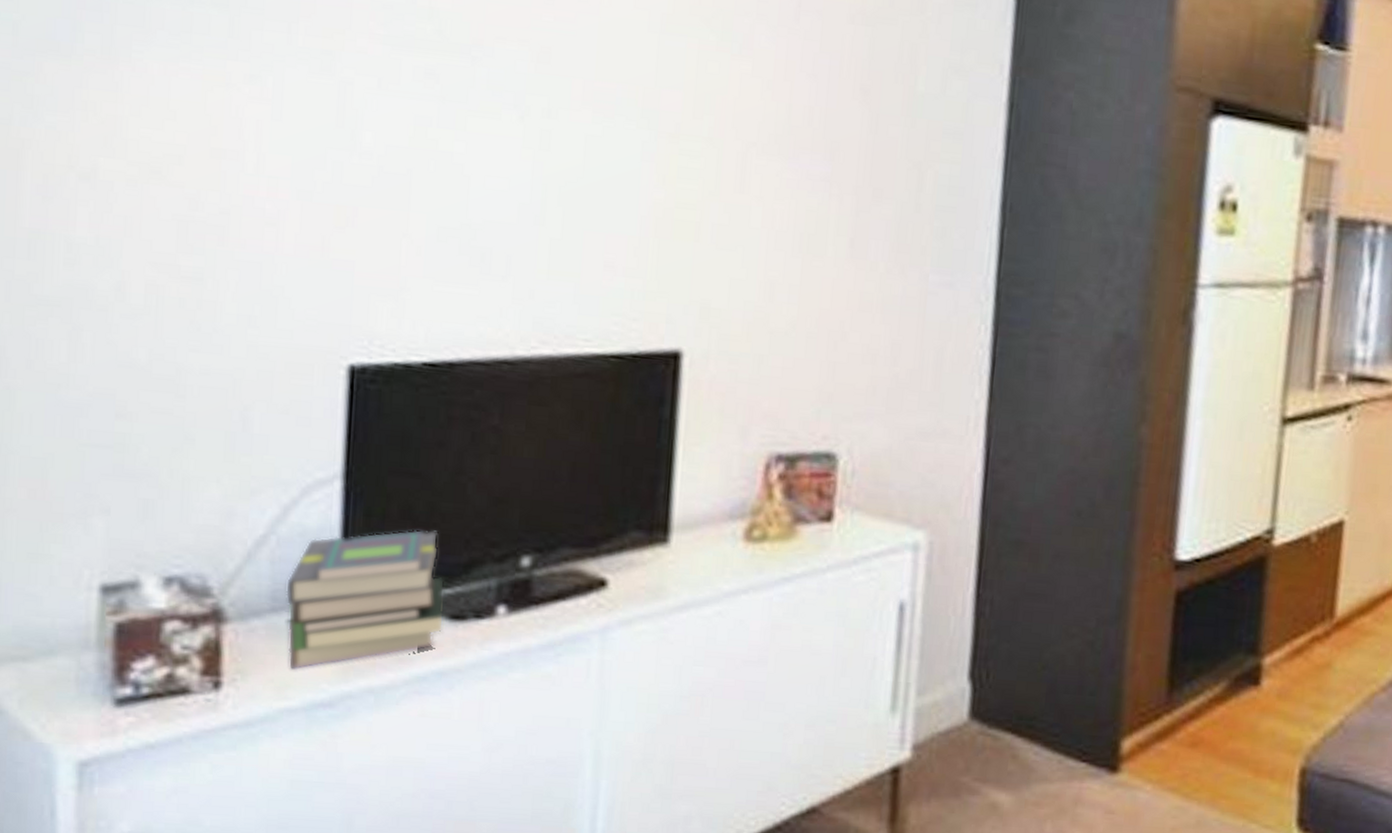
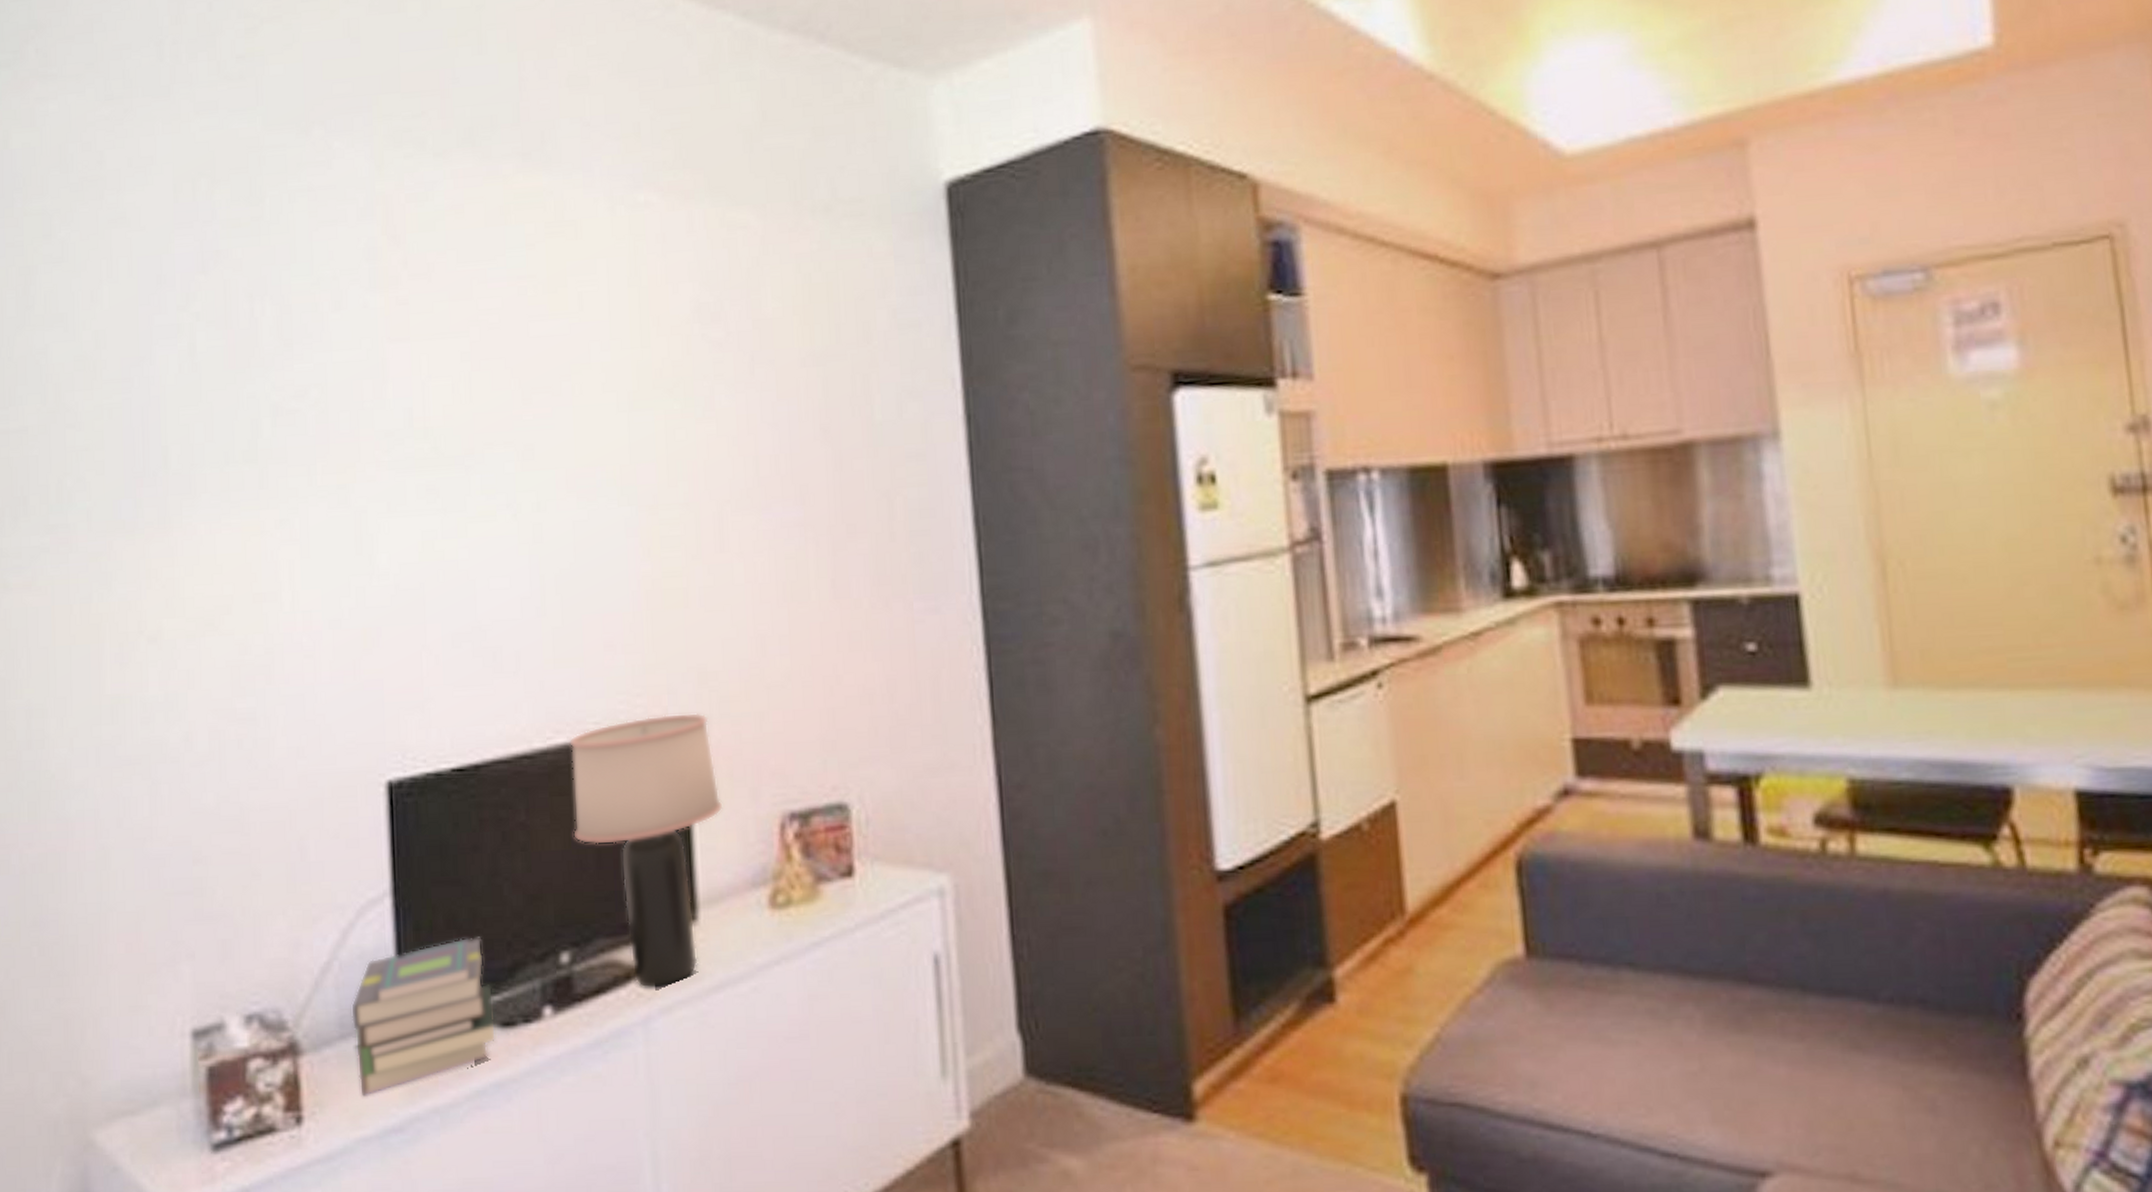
table lamp: none [549,341,710,601] -> present [569,712,723,988]

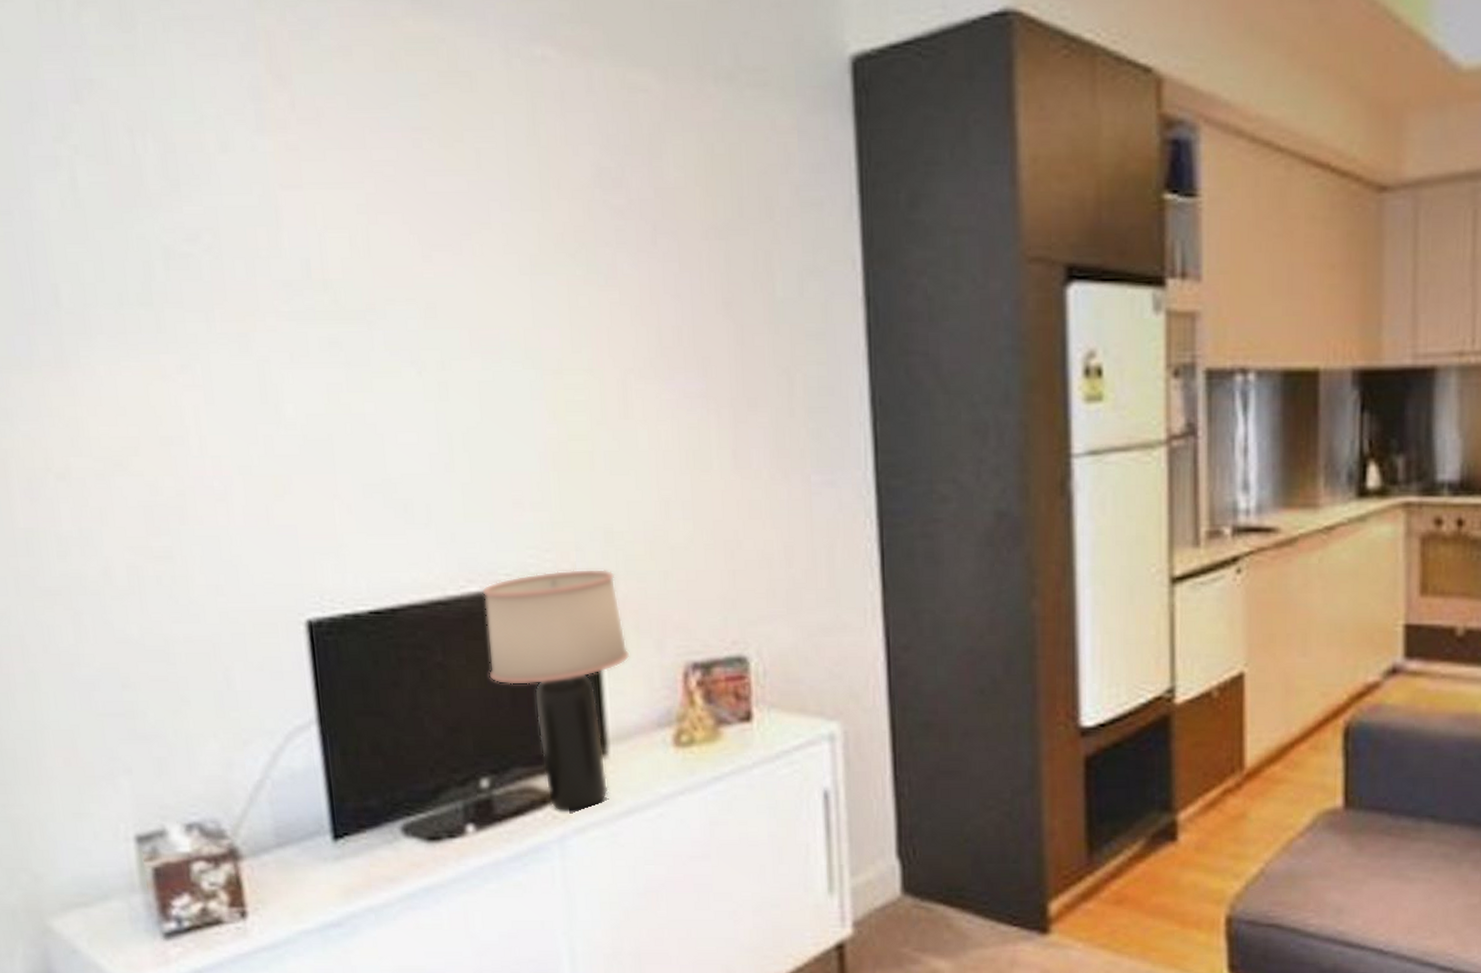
books: present [350,936,496,1096] -> none [285,762,424,896]

